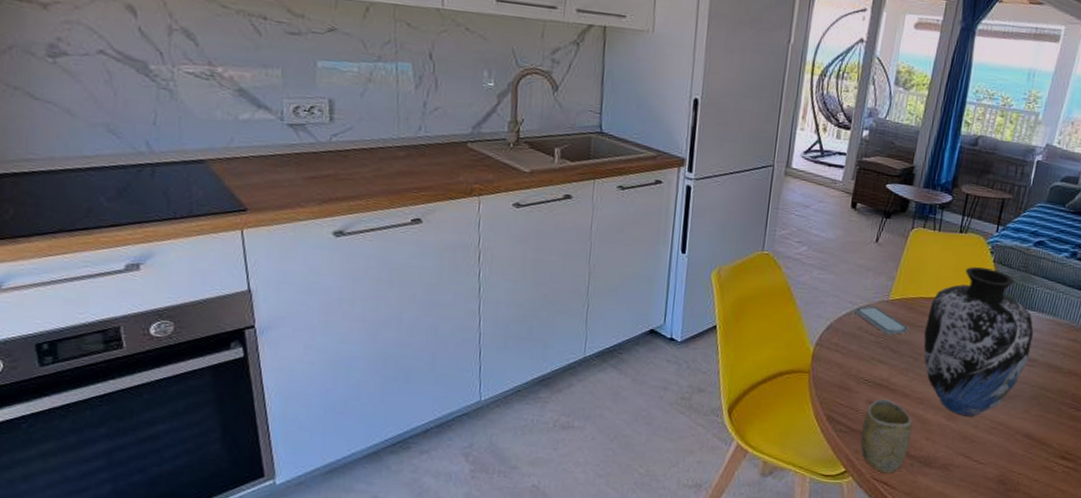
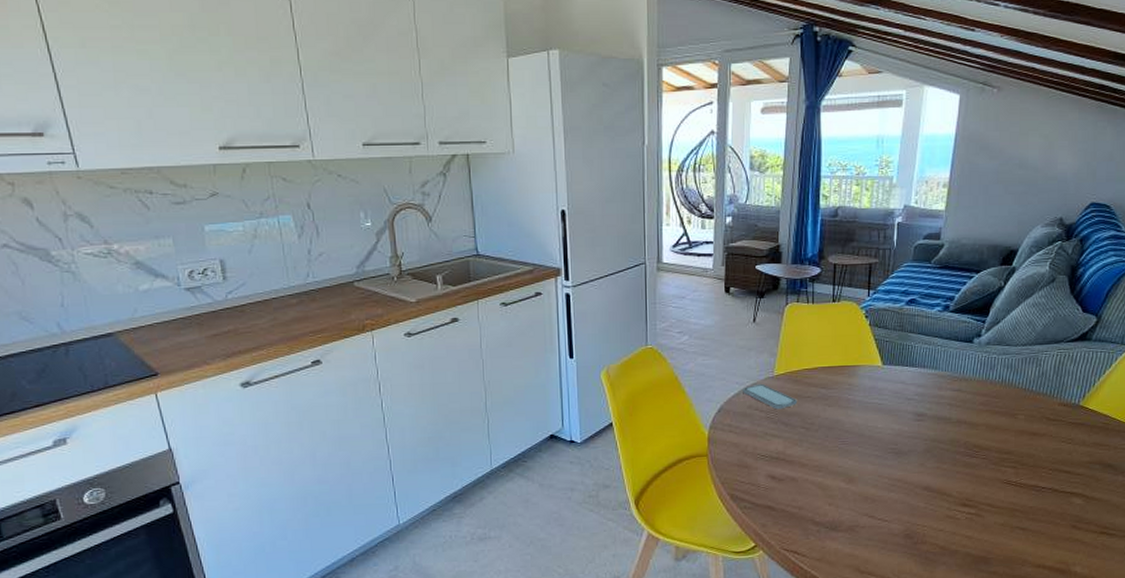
cup: present [861,399,913,474] -> none [766,472,814,543]
vase: present [923,266,1034,417] -> none [812,331,918,478]

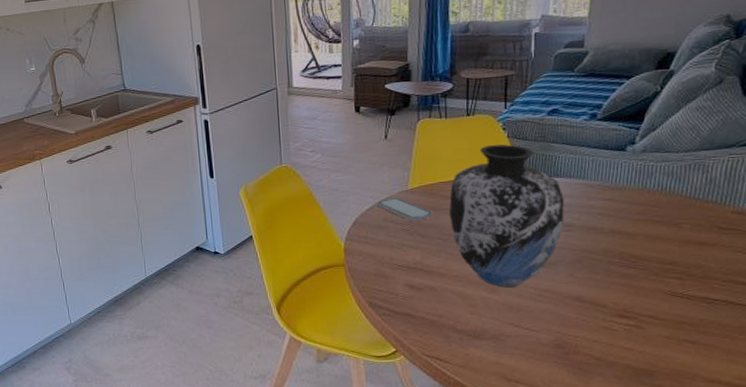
vase: none [812,331,918,478] -> present [449,144,564,288]

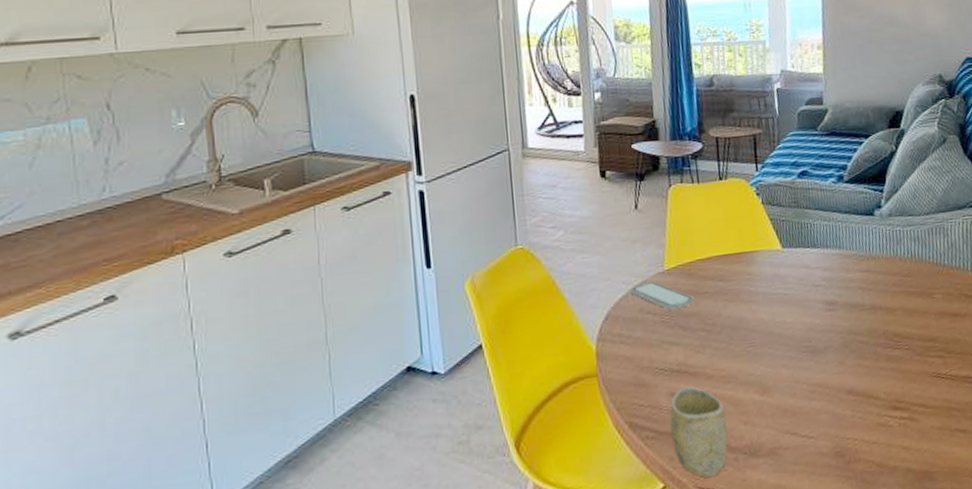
cup: none [404,281,455,350] -> present [670,386,728,479]
vase: present [449,144,564,288] -> none [709,211,827,387]

